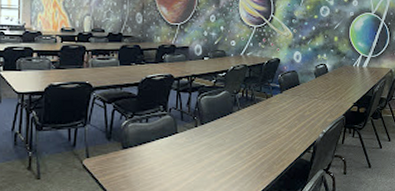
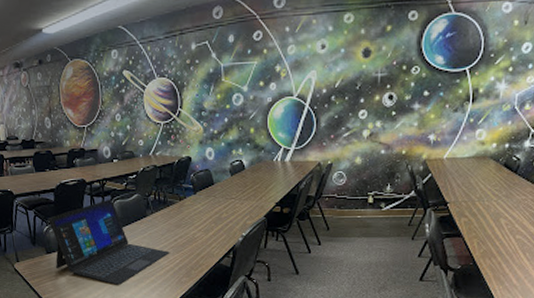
laptop: none [128,95,254,181] -> present [48,199,170,285]

